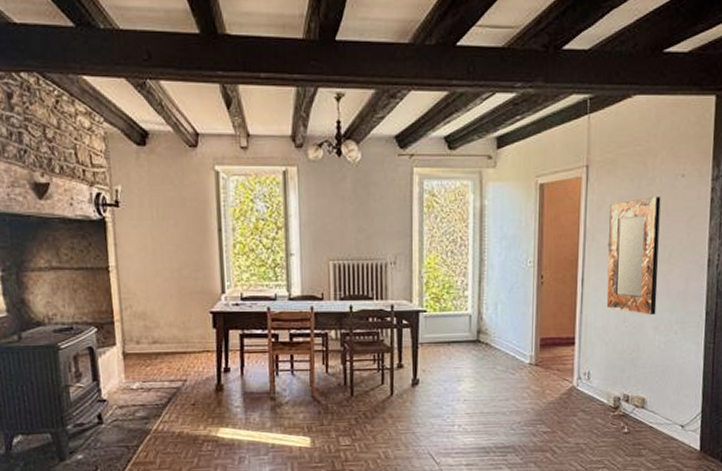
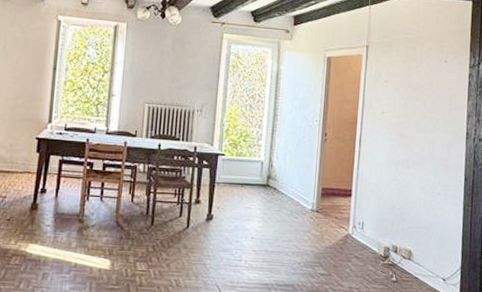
home mirror: present [606,196,661,315] -> none [380,76,428,176]

